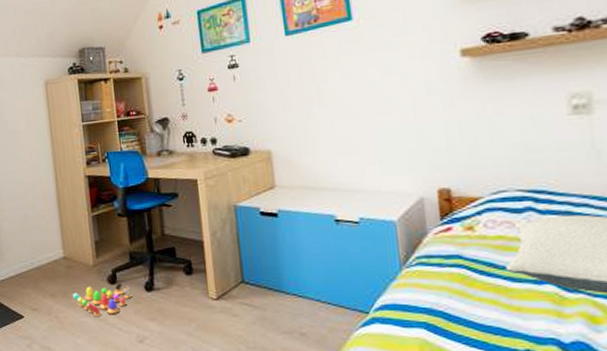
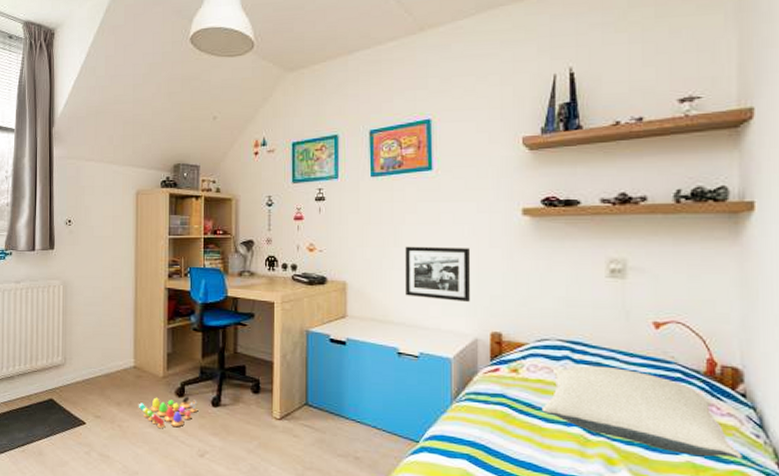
picture frame: none [331,100,410,160] -> present [405,246,471,302]

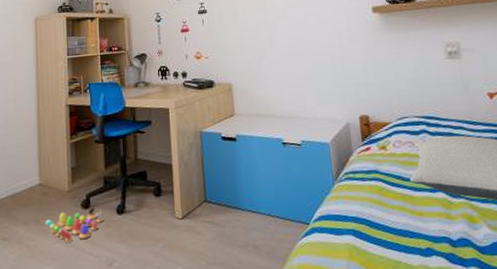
picture frame: present [405,246,471,302] -> none [279,44,339,92]

